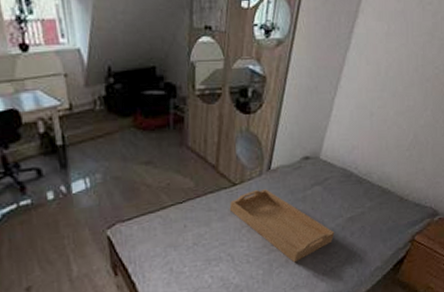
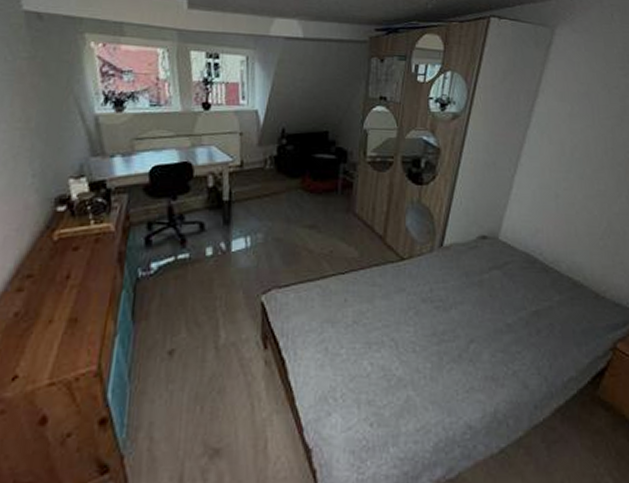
serving tray: present [229,188,335,263] -> none [395,266,517,359]

